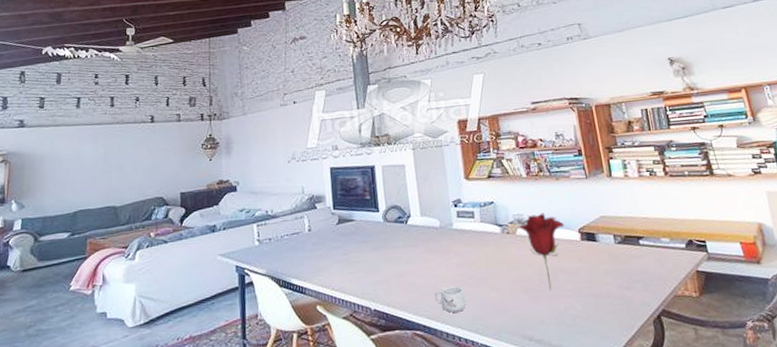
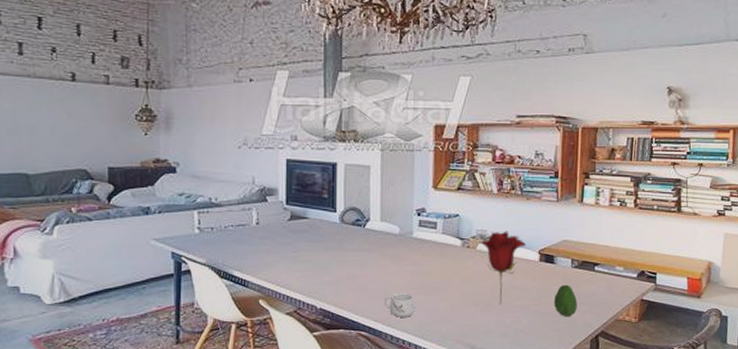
fruit: none [604,262,631,298] -> present [554,284,578,317]

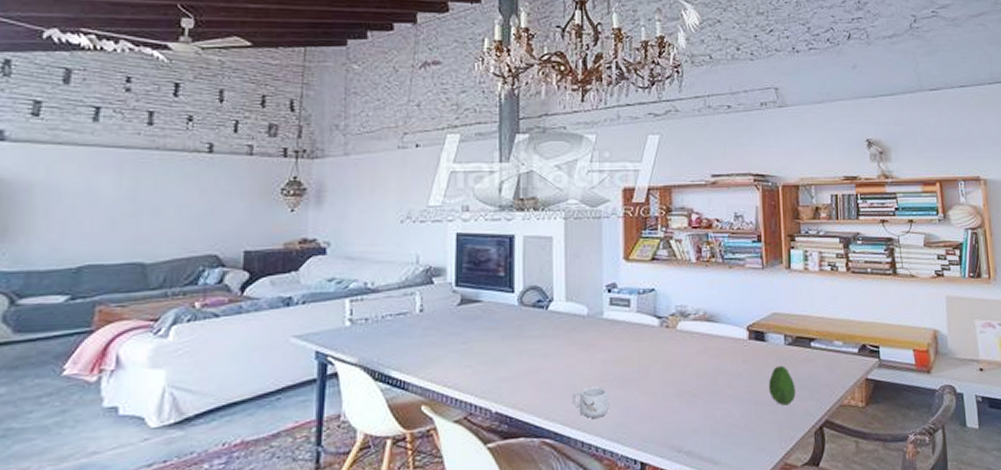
flower: present [480,231,527,305] -> none [680,305,733,395]

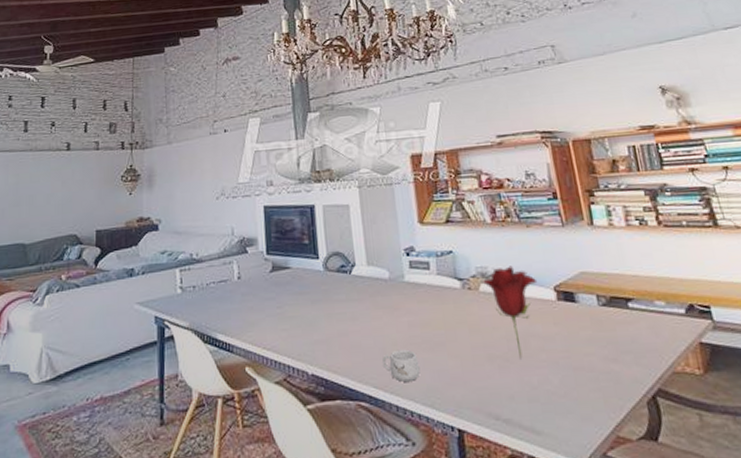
flower: none [680,305,733,395] -> present [482,266,538,359]
fruit: present [769,365,796,406] -> none [586,328,619,372]

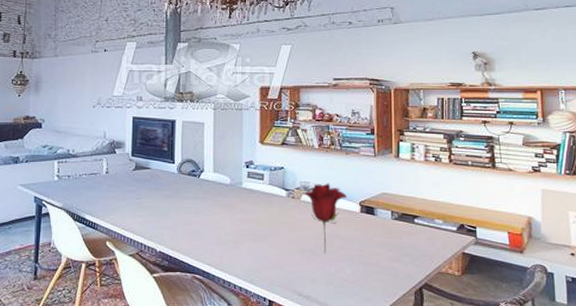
mug: present [382,349,420,382] -> none [217,238,246,263]

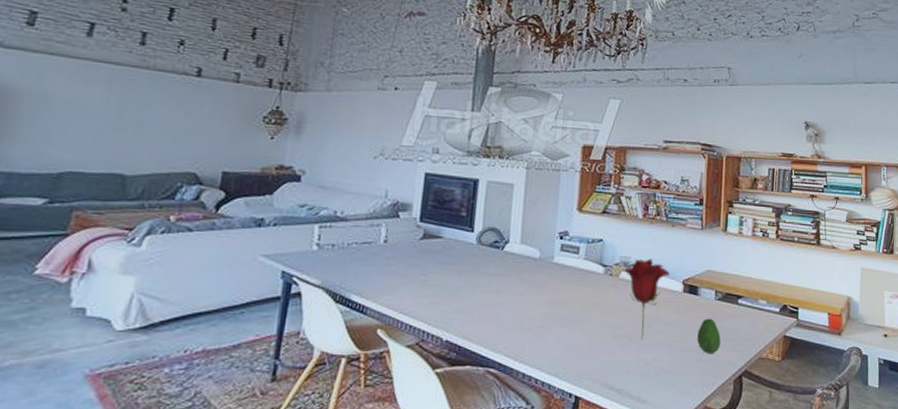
fruit: none [377,235,399,268] -> present [697,318,721,354]

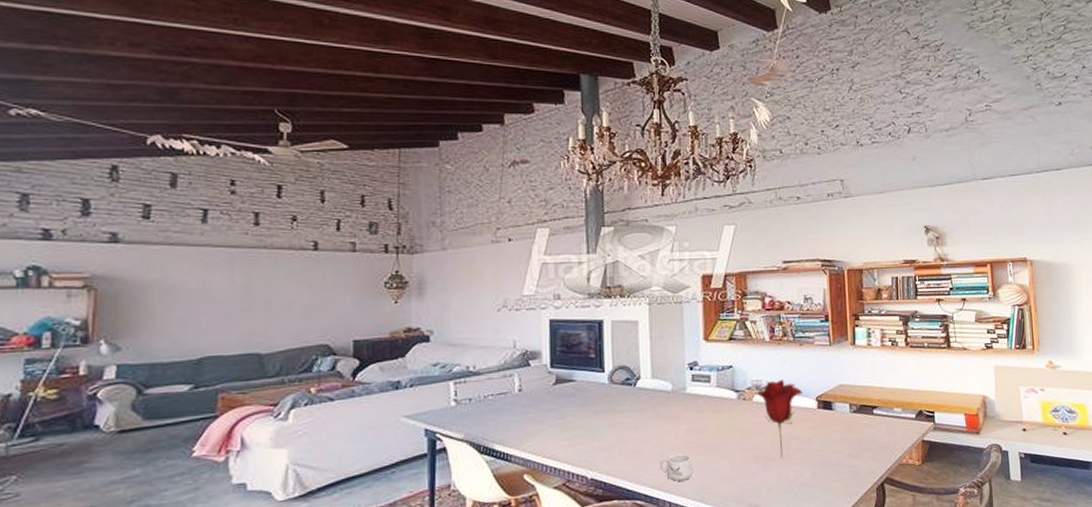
mug: none [518,323,552,352] -> present [660,453,694,482]
fruit: present [697,318,721,354] -> none [836,431,860,466]

